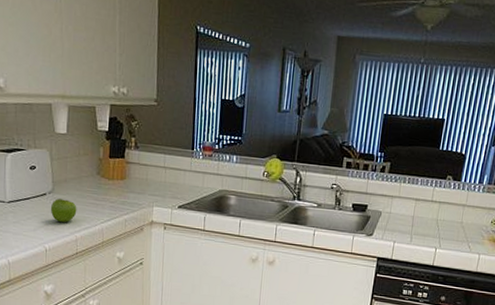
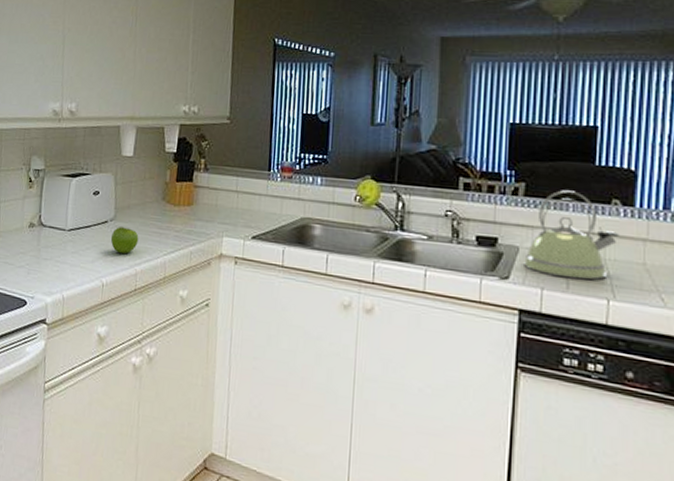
kettle: none [383,168,449,235] -> present [524,190,619,280]

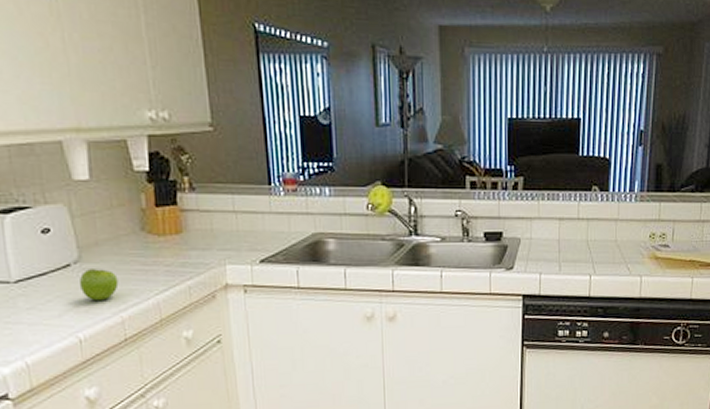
kettle: present [524,190,619,280] -> none [525,181,598,261]

